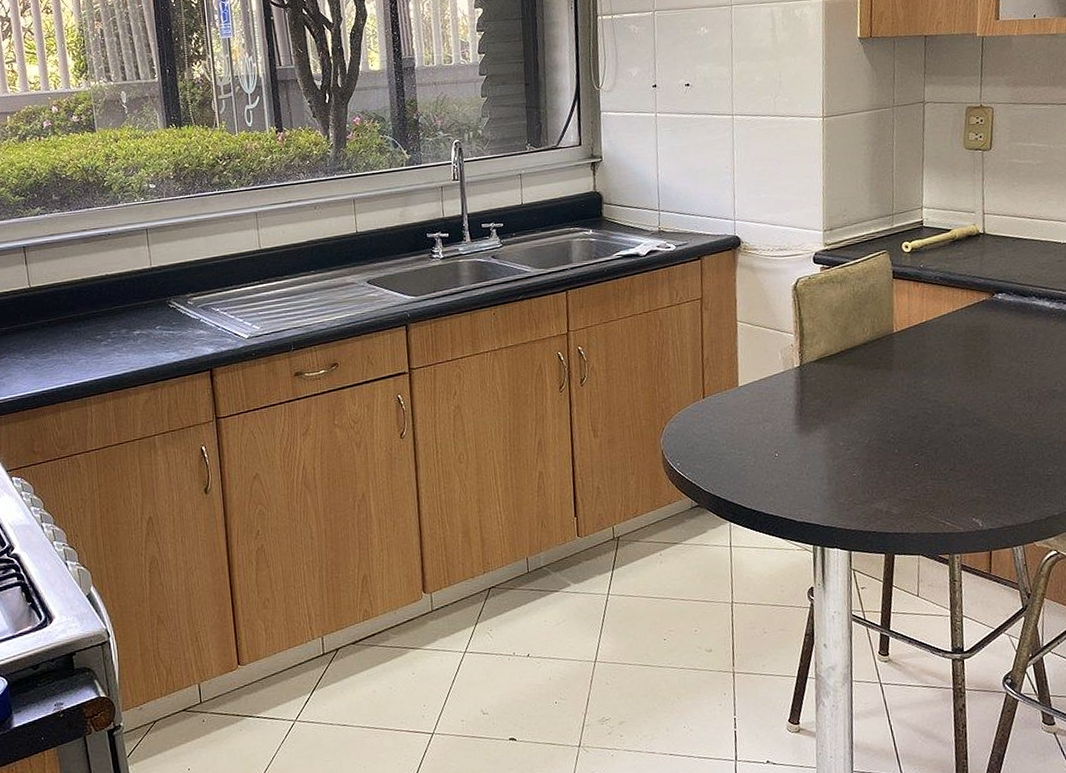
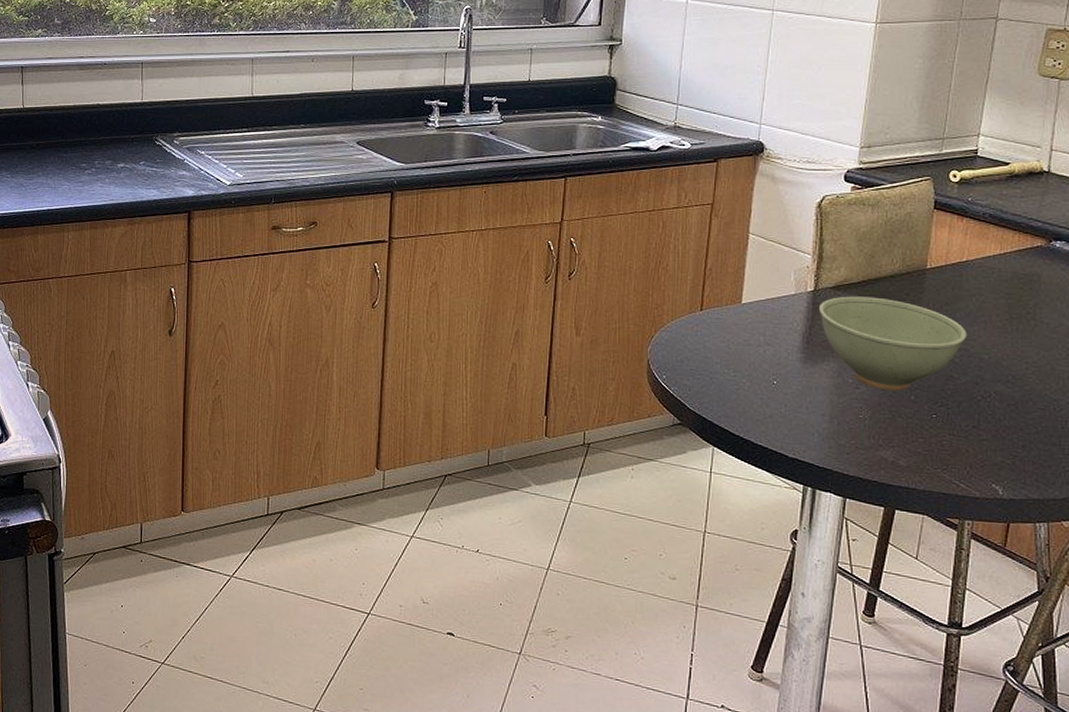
bowl: none [806,364,935,448] -> present [820,296,967,392]

